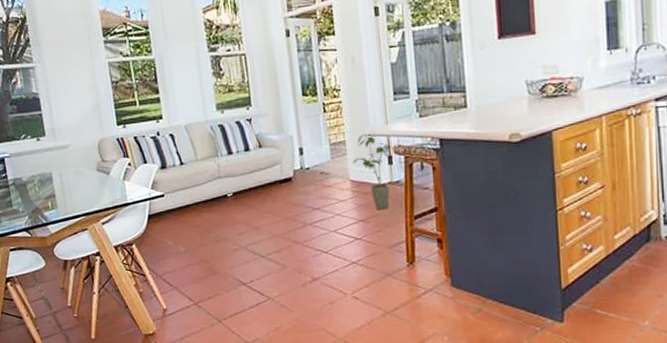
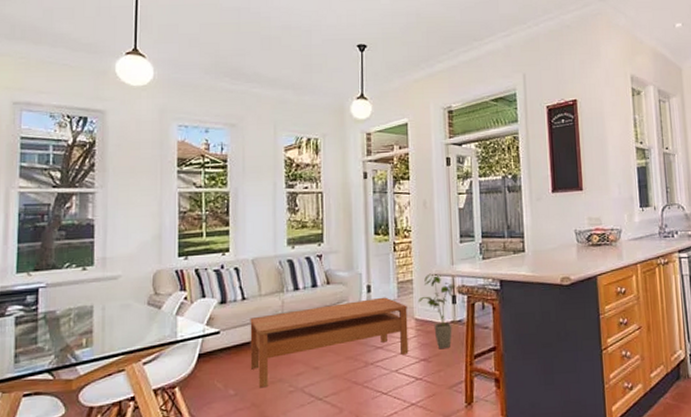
coffee table: none [190,159,346,246] -> present [250,297,409,388]

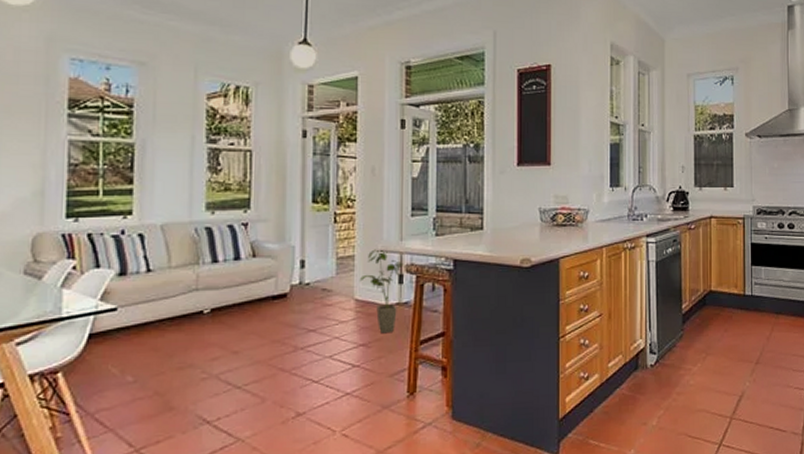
coffee table: present [250,297,409,388] -> none [154,274,347,374]

